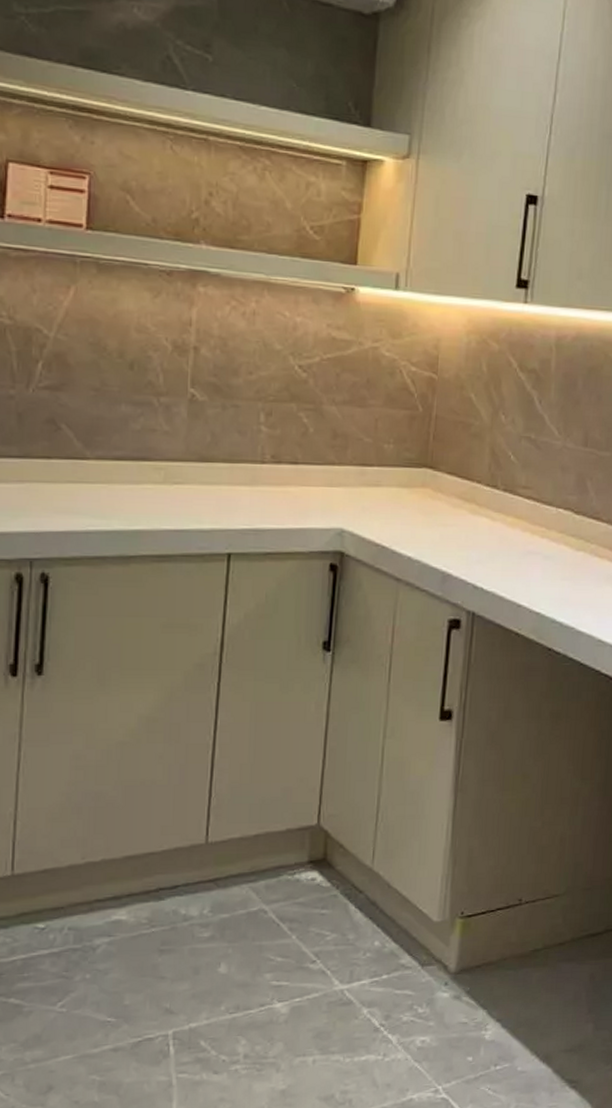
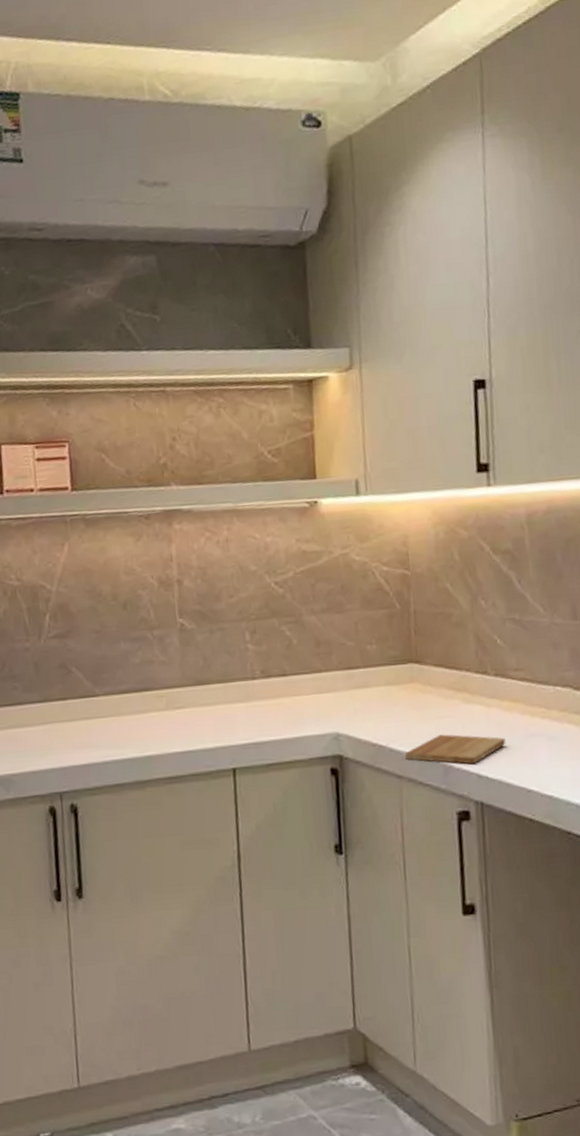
cutting board: none [406,542,505,575] -> present [405,734,506,765]

